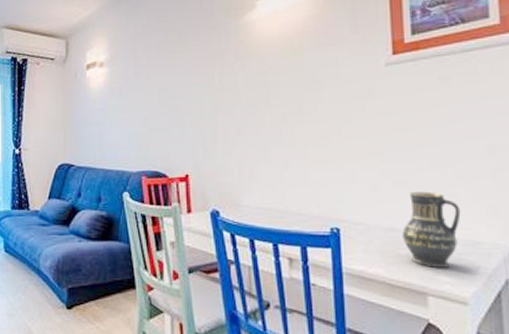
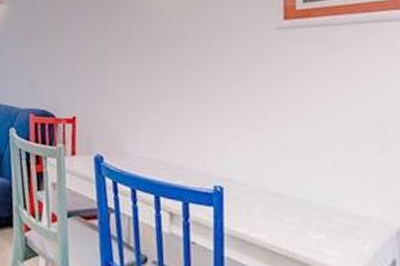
vase: present [402,191,461,268] -> none [287,157,347,241]

